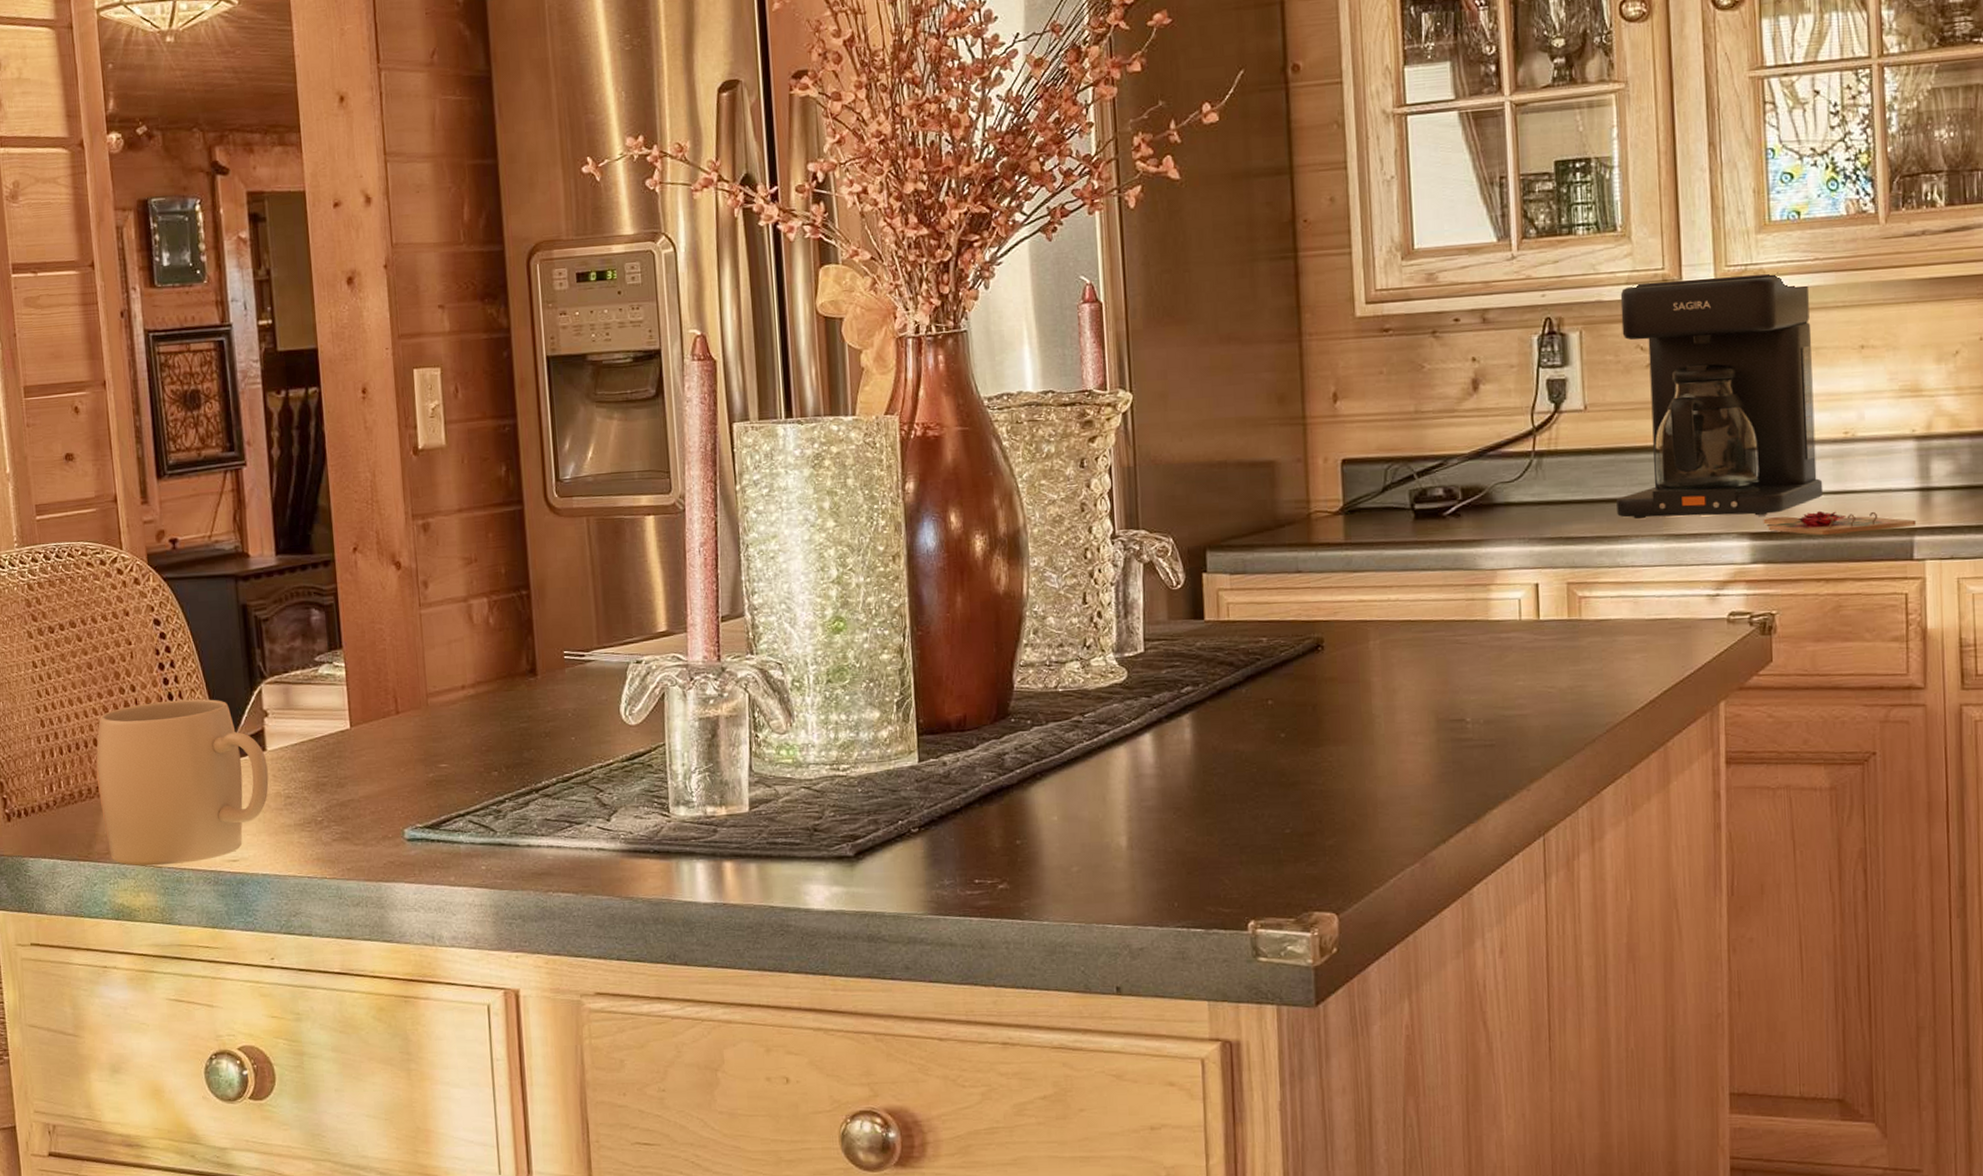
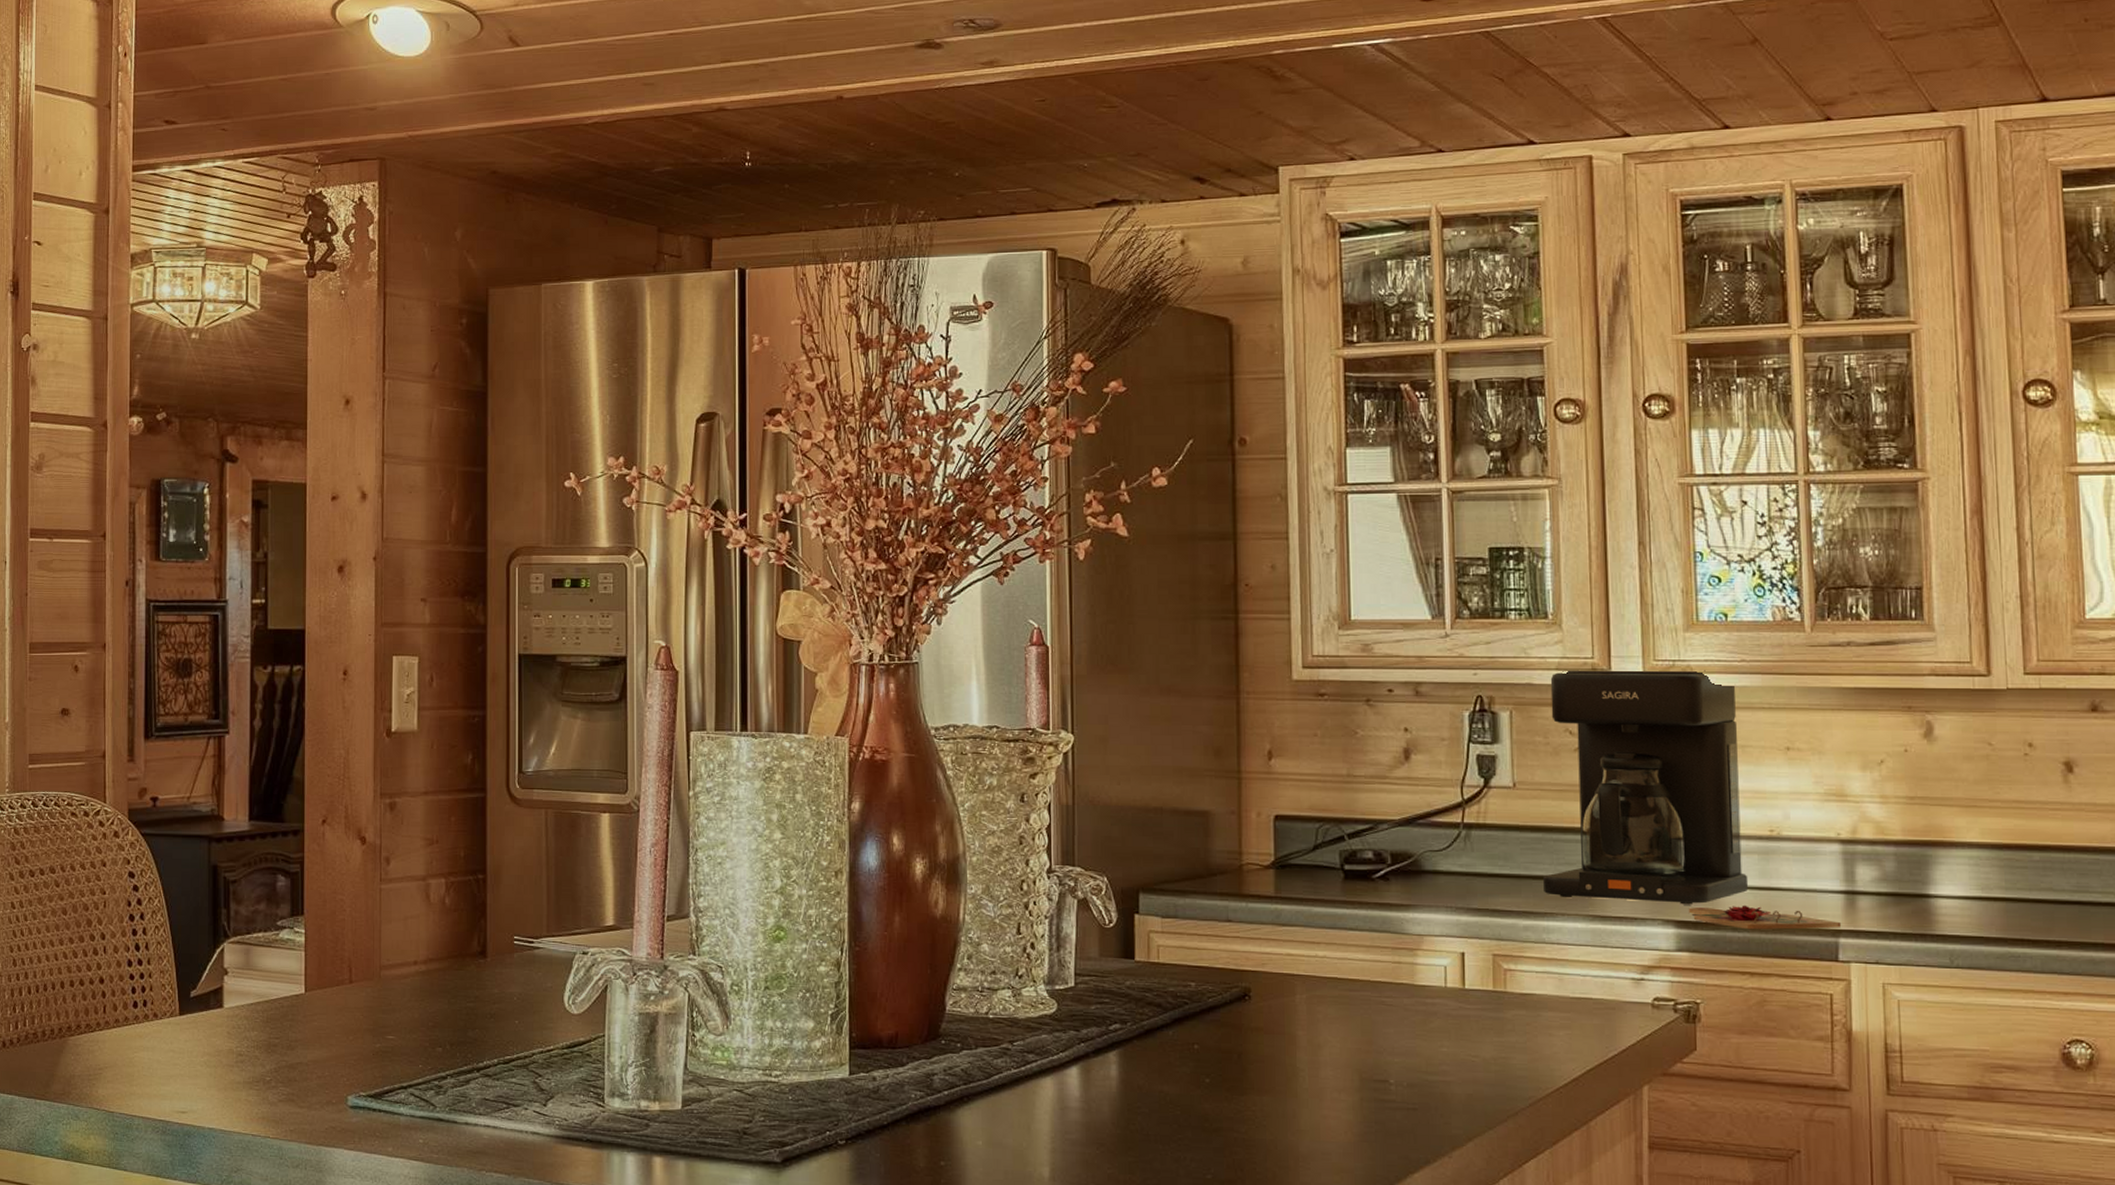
mug: present [96,699,269,866] -> none [61,951,223,1111]

